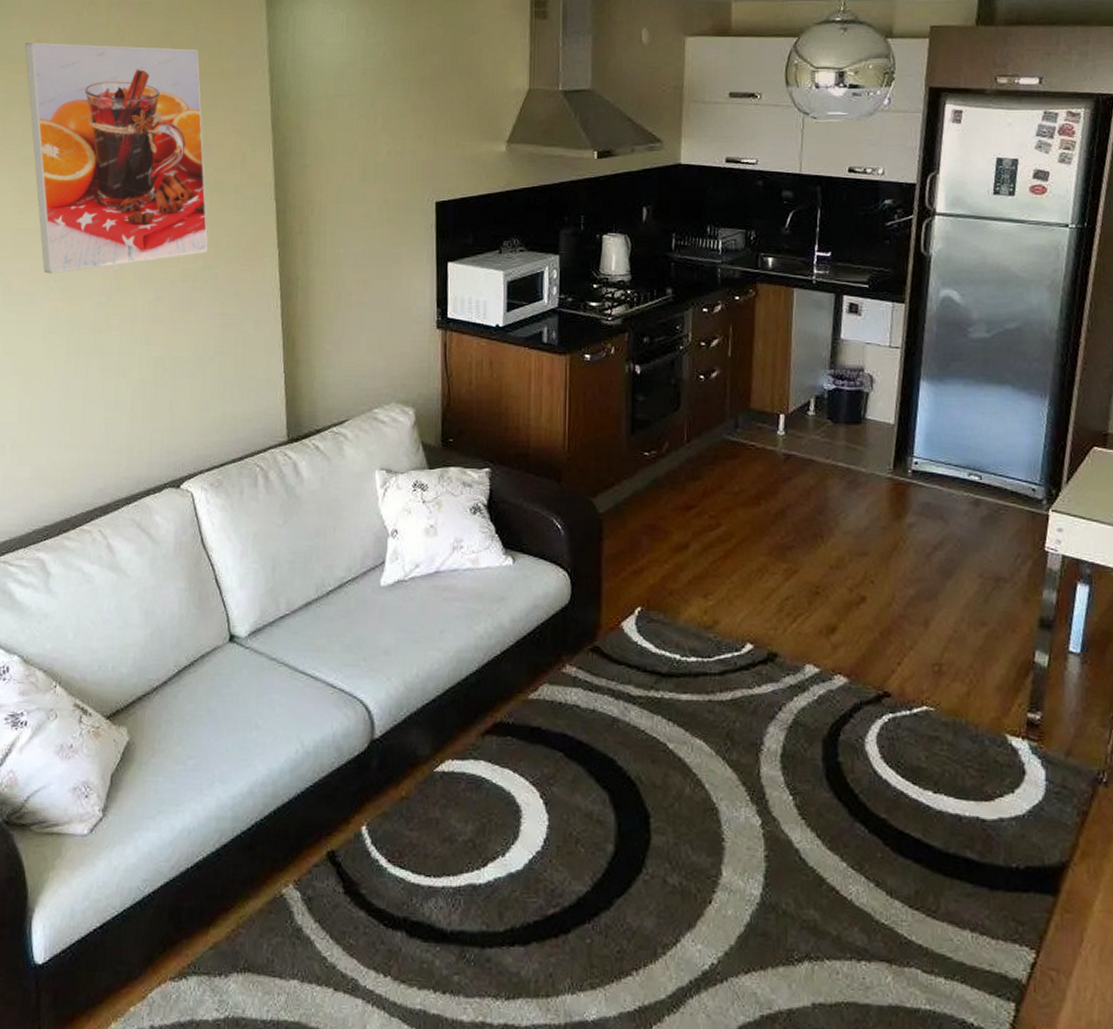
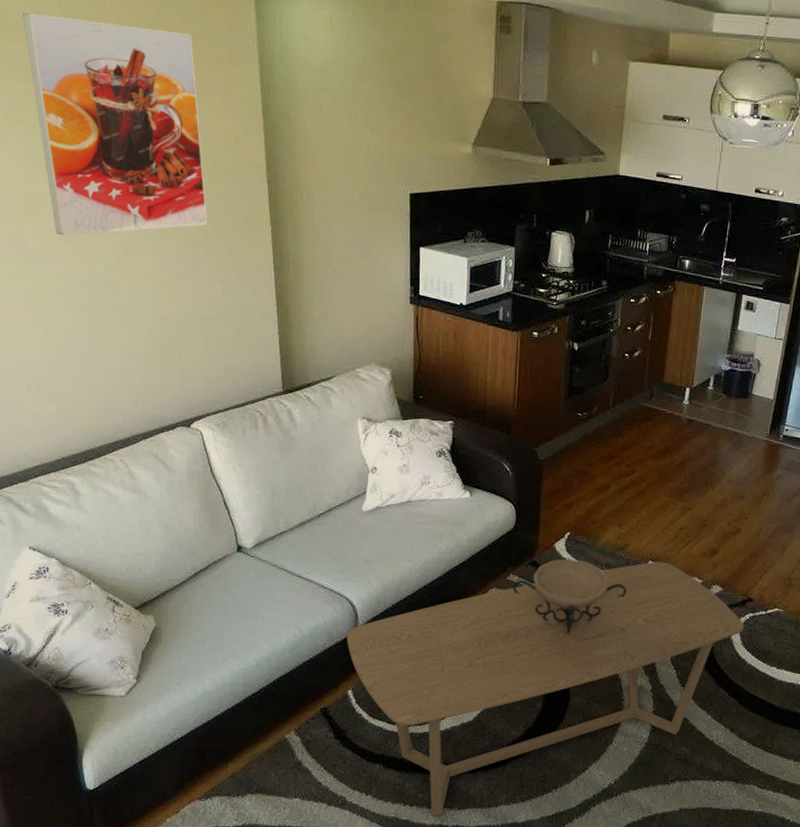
coffee table: none [360,644,883,1010] -> present [346,562,745,816]
decorative bowl: none [569,641,719,745] -> present [512,558,627,634]

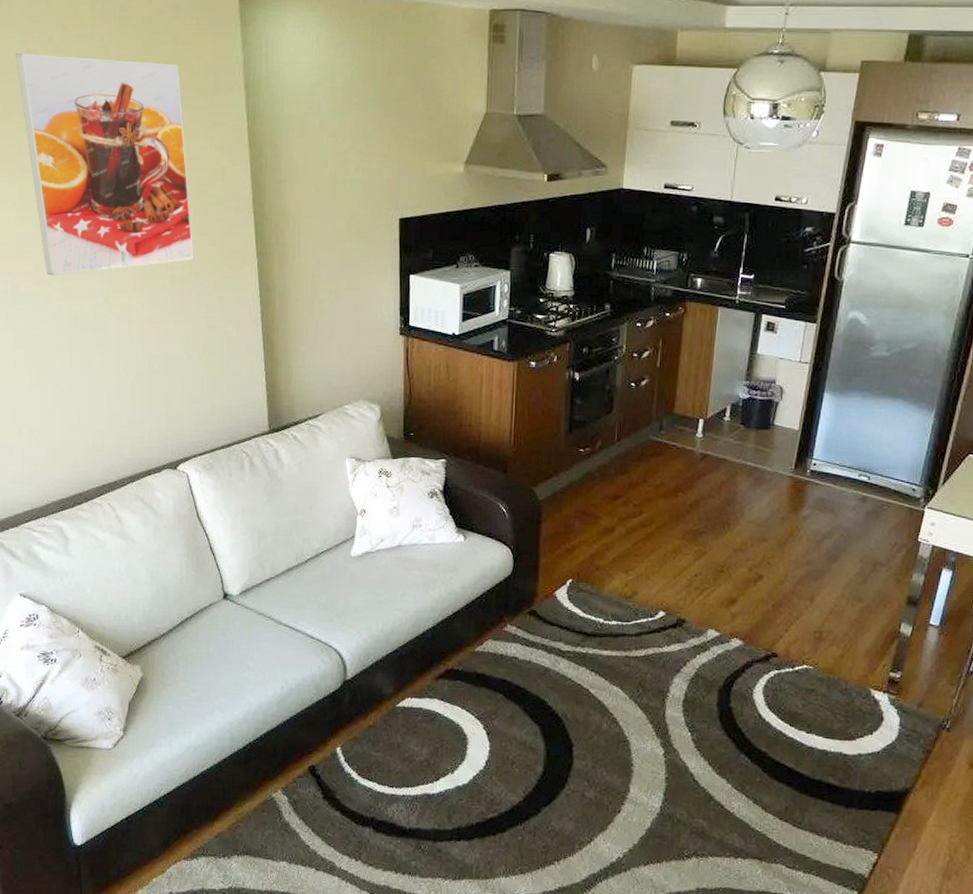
coffee table: present [346,562,745,816] -> none [335,612,768,887]
decorative bowl: present [512,558,627,634] -> none [510,607,635,690]

